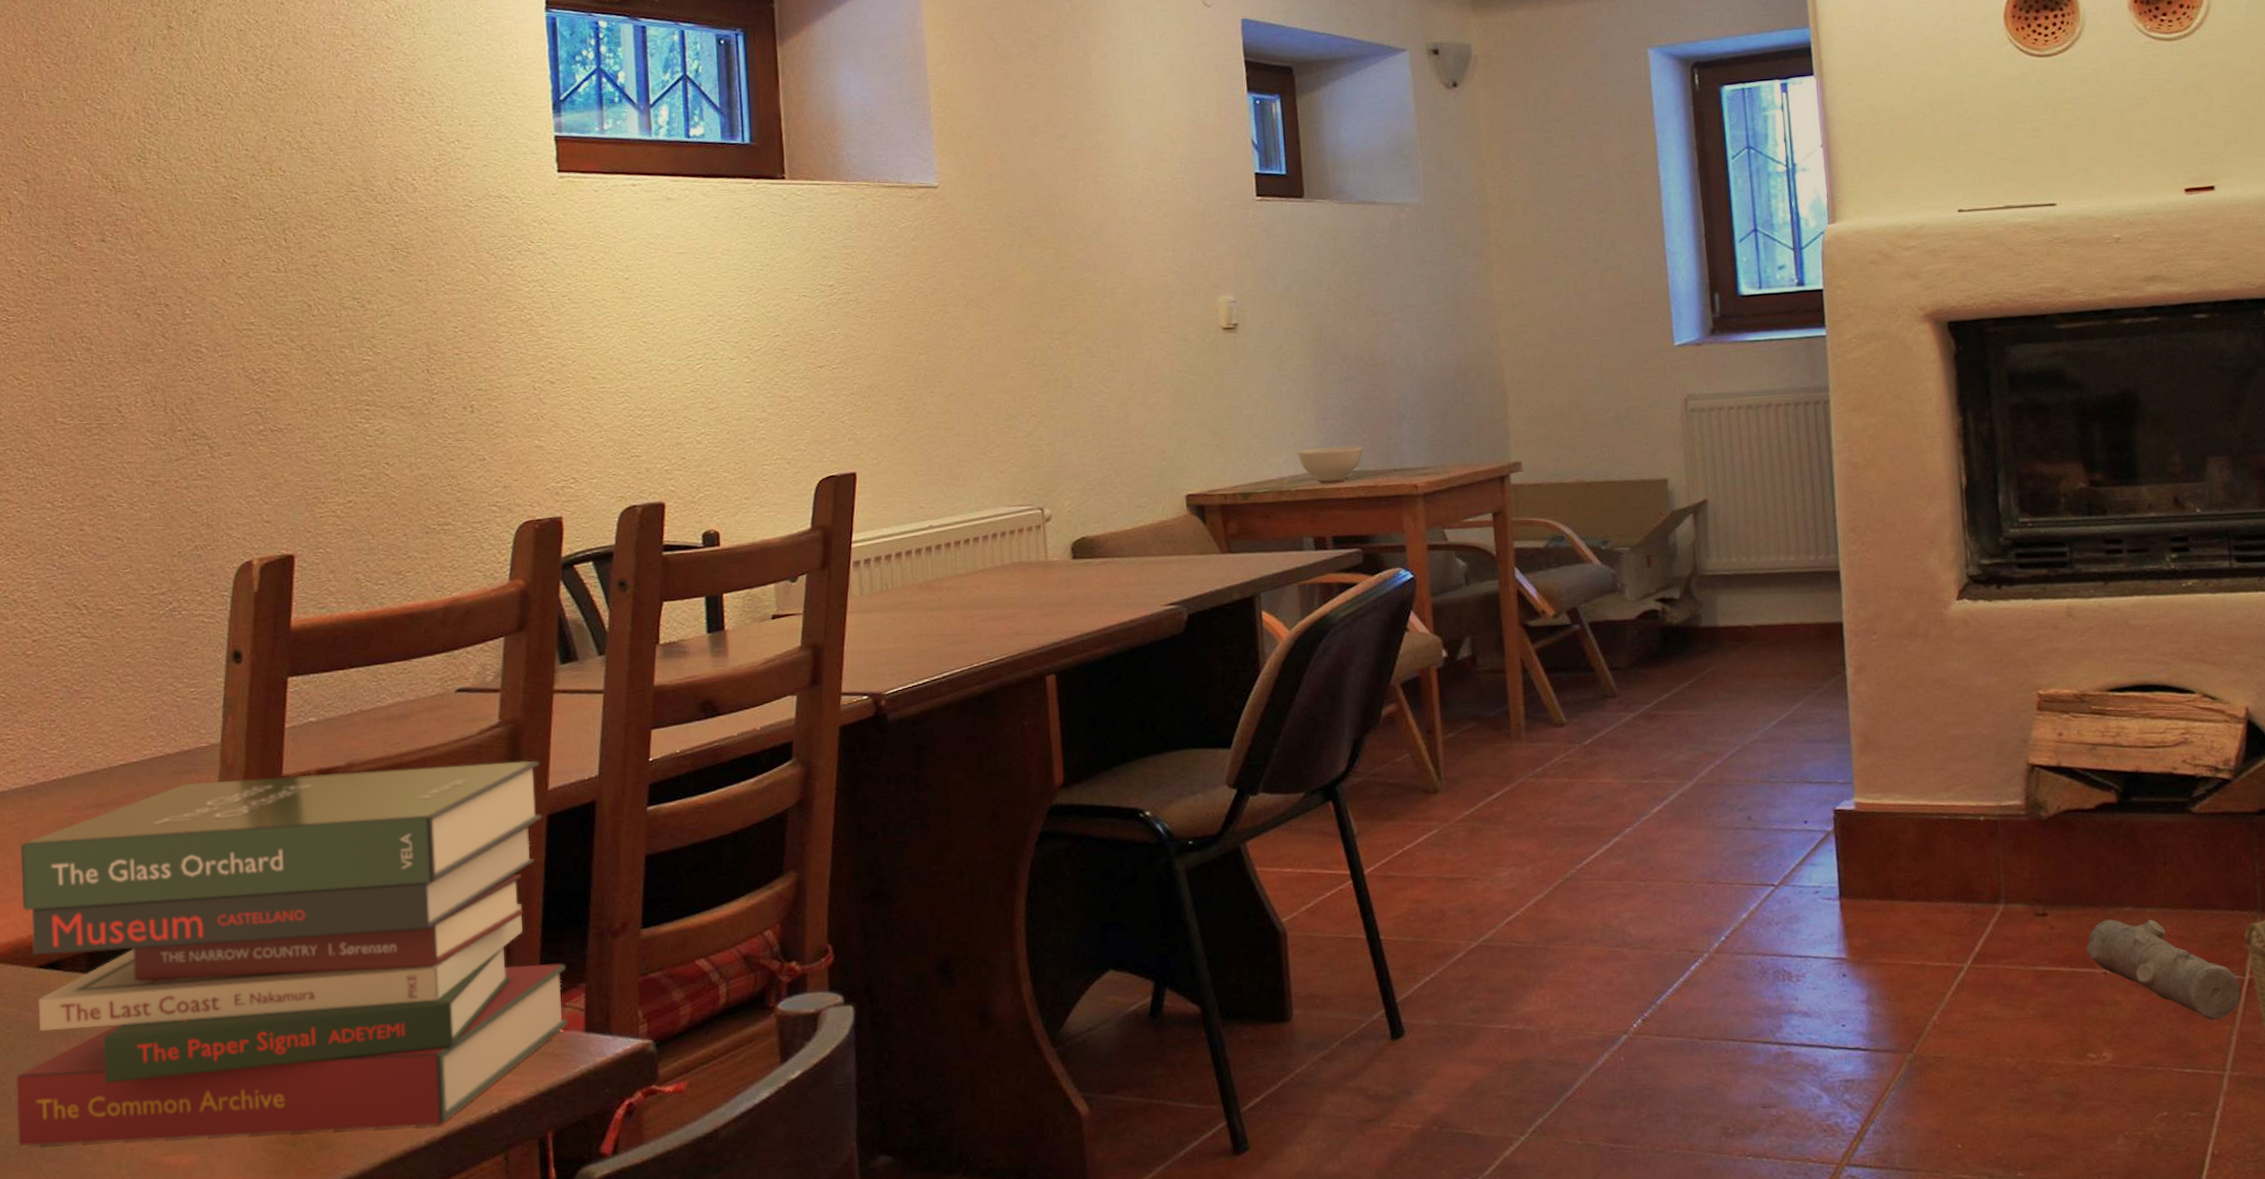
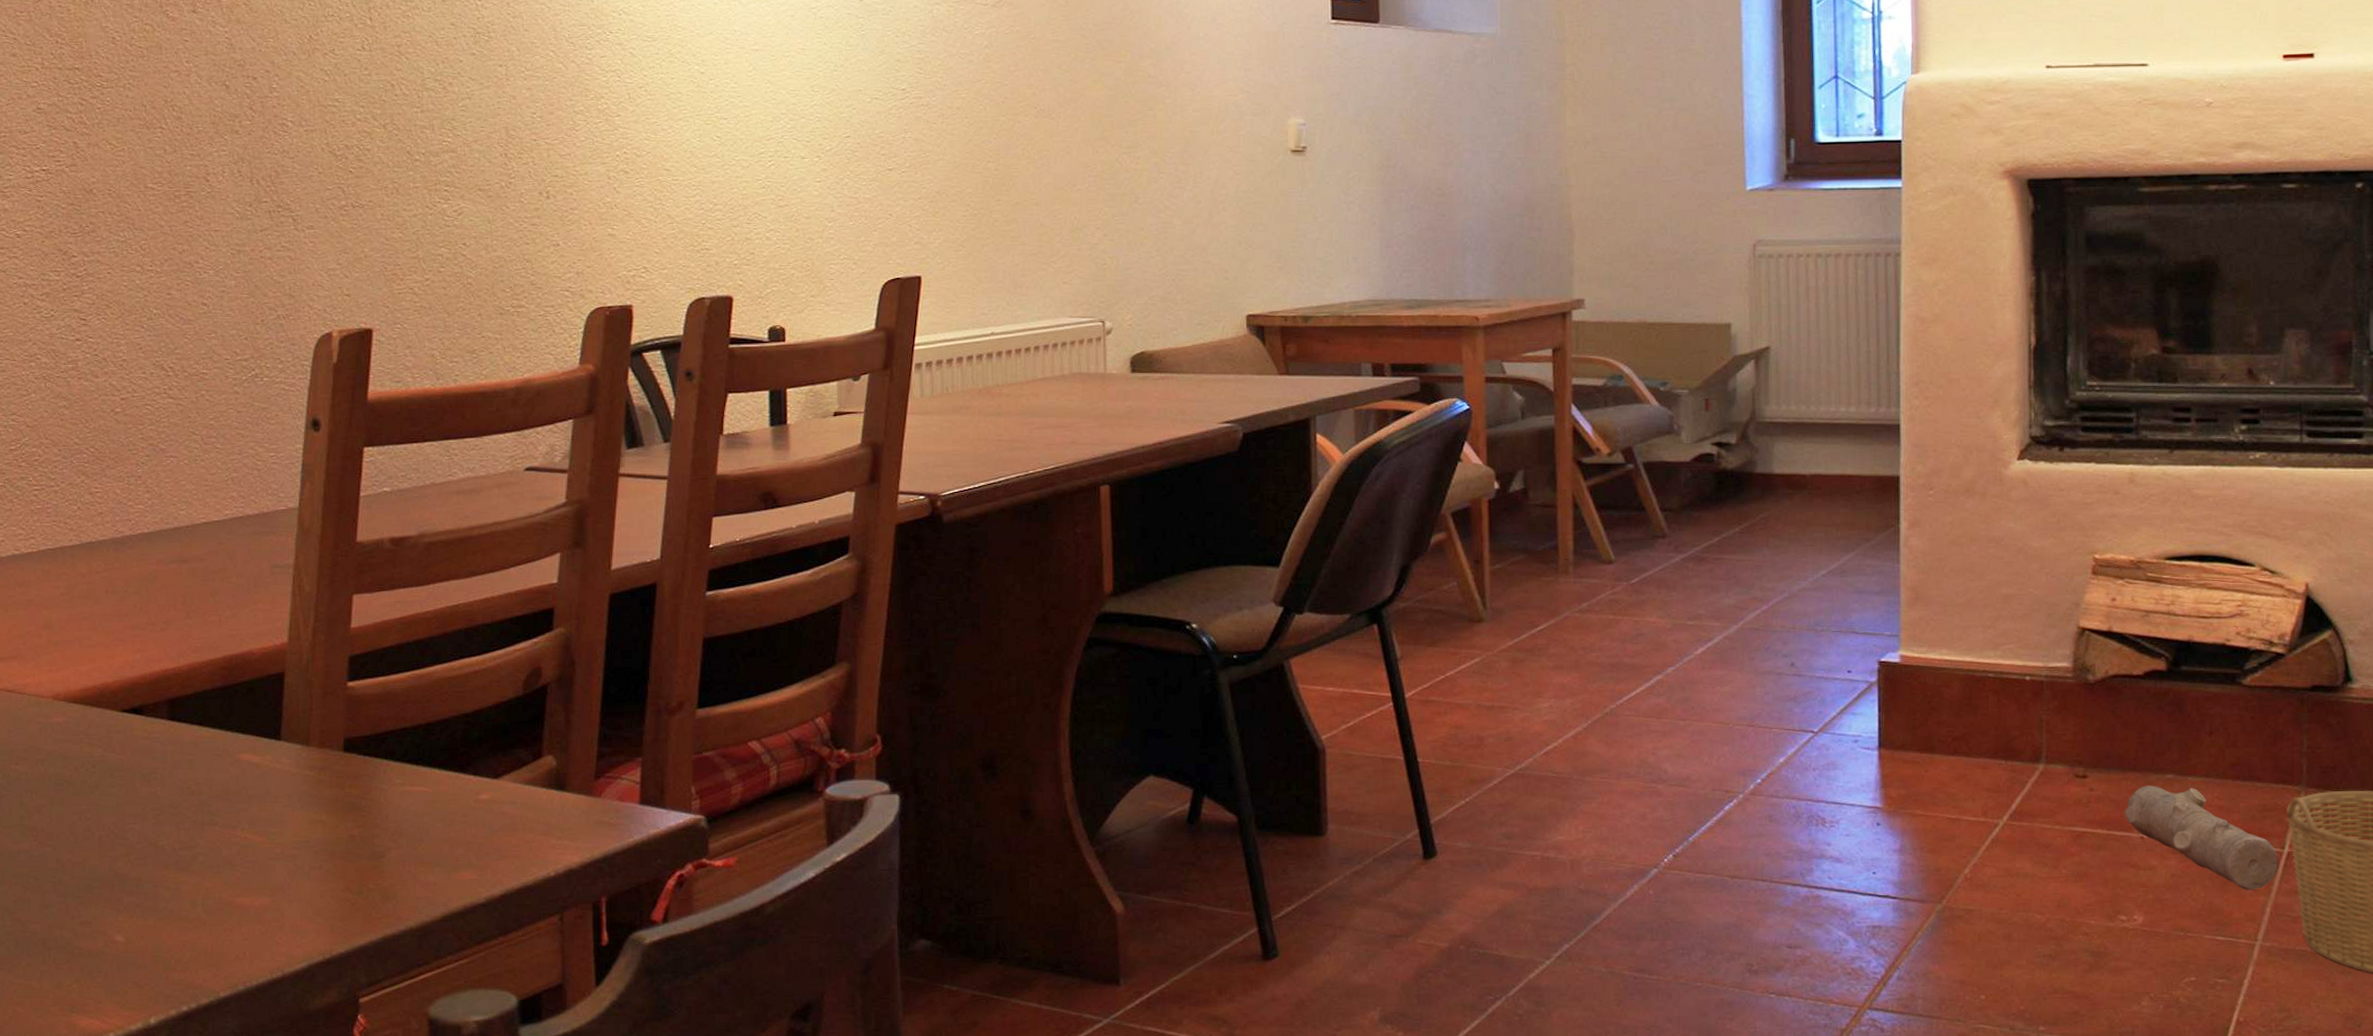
books: present [15,760,569,1146] -> none [99,540,625,884]
bowl: present [1297,445,1364,485] -> none [1359,275,1427,312]

